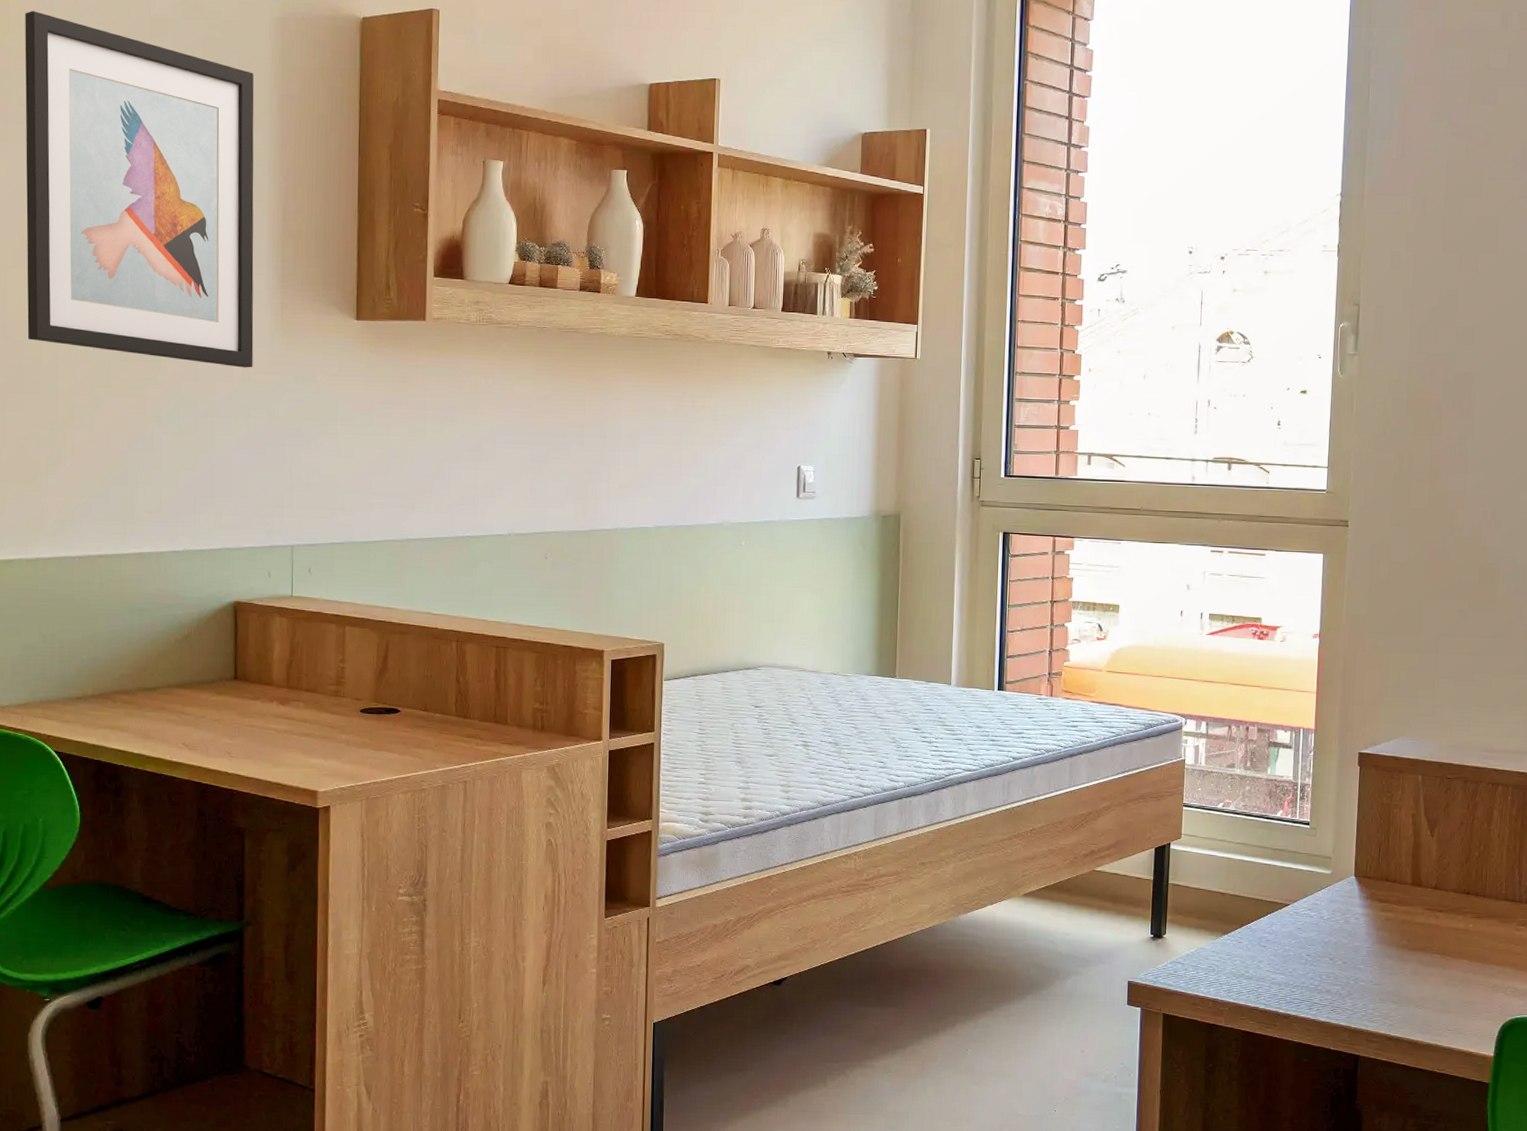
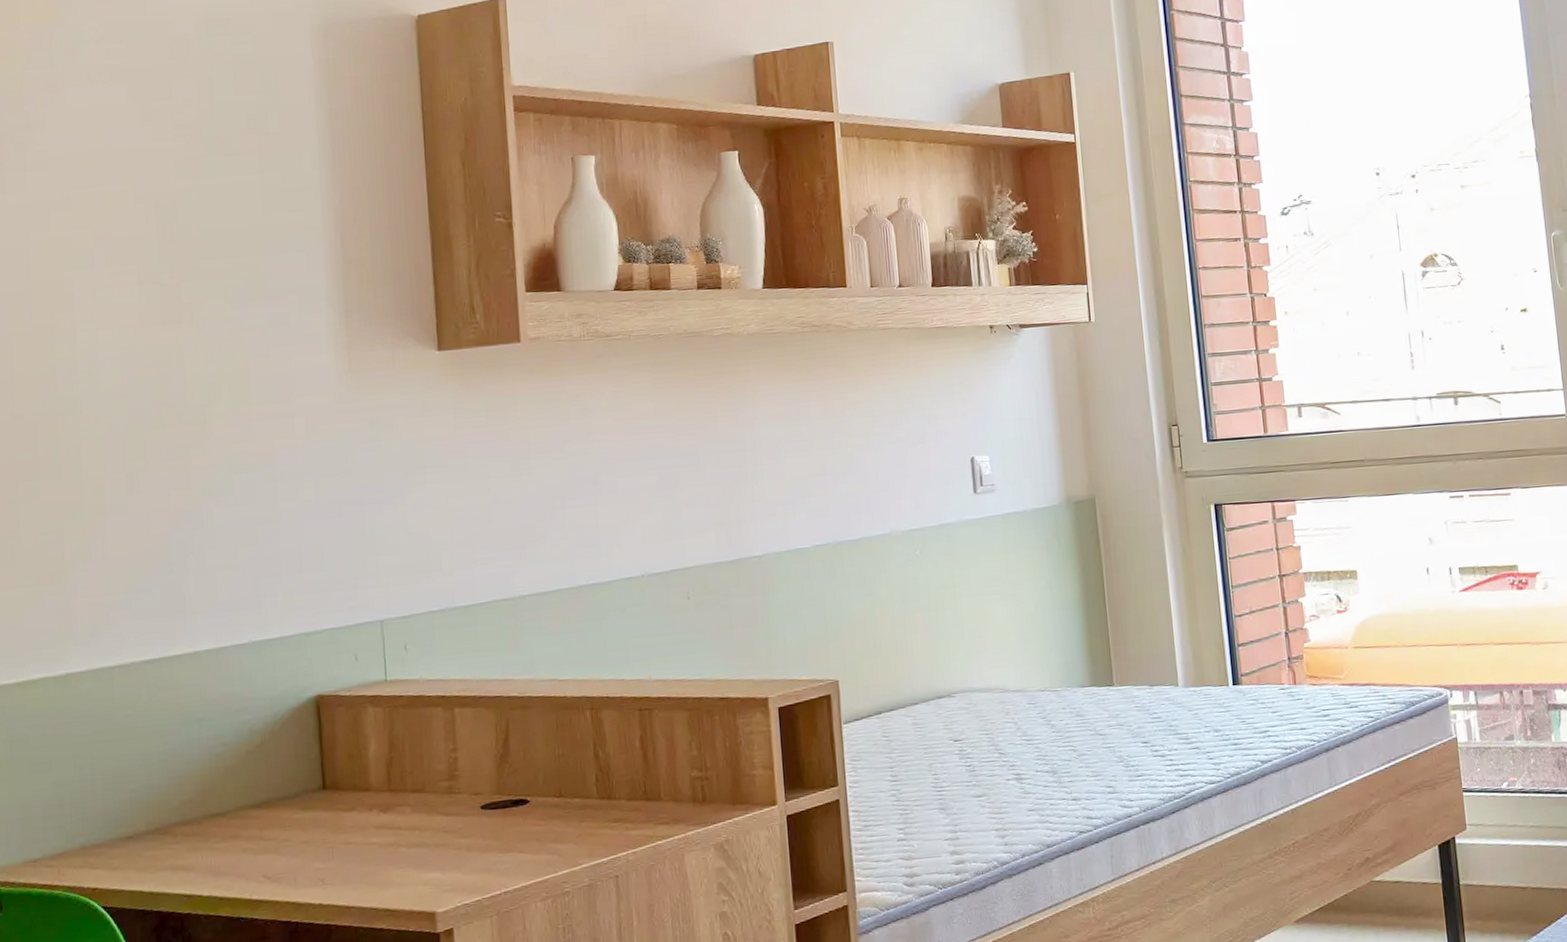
wall art: present [25,11,254,368] -> none [18,45,318,421]

